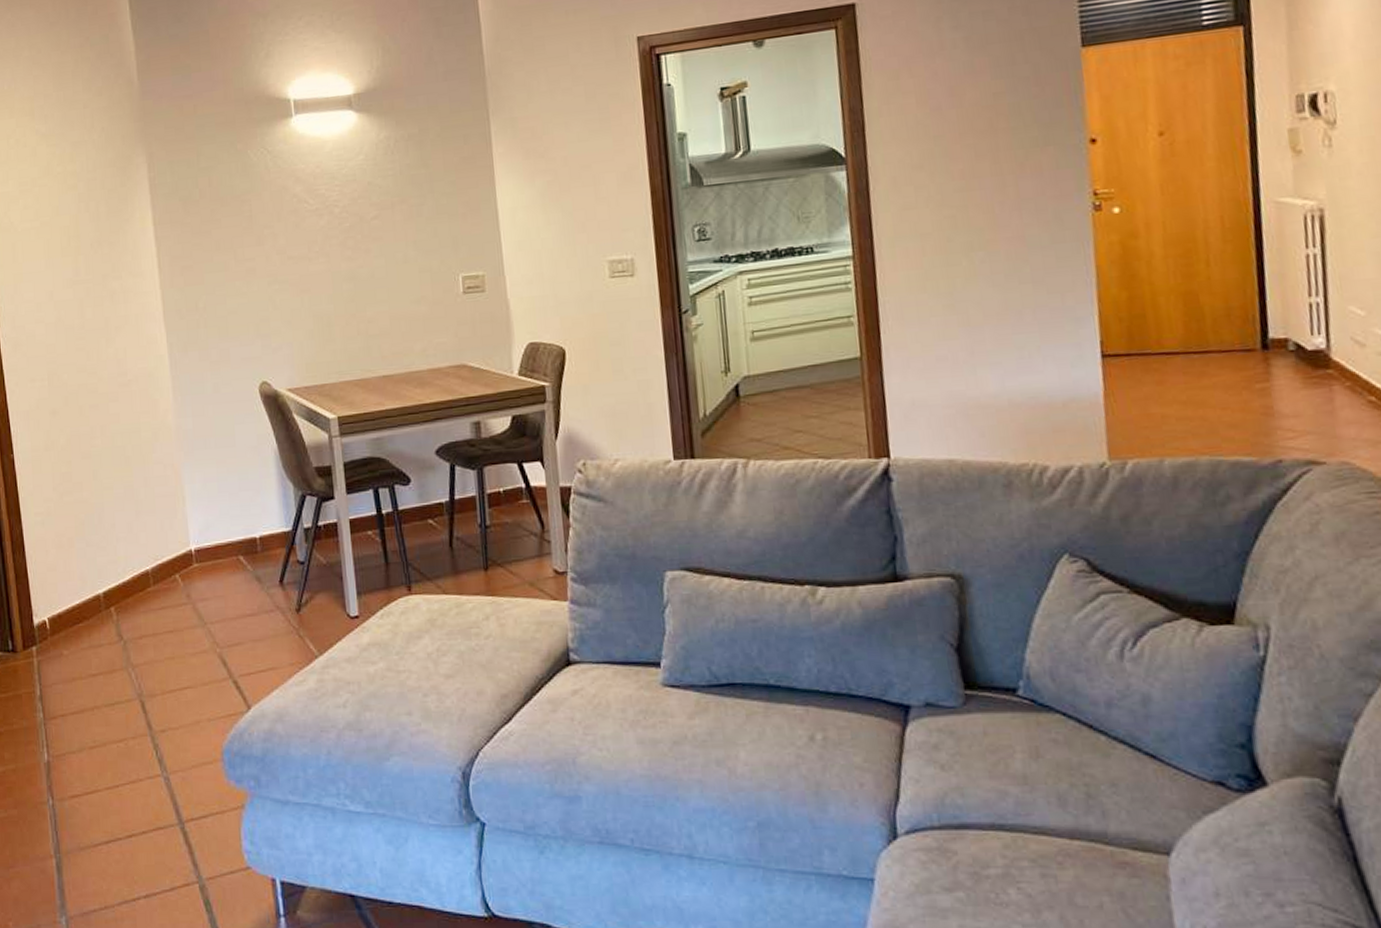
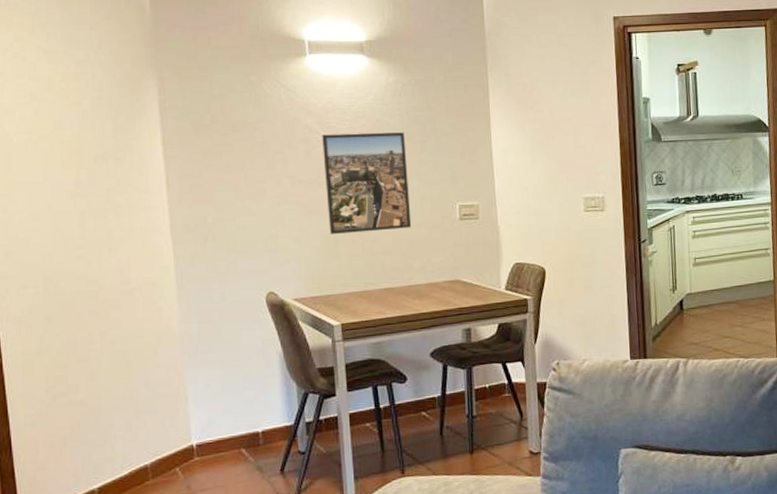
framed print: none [311,195,410,315] -> present [322,132,412,234]

